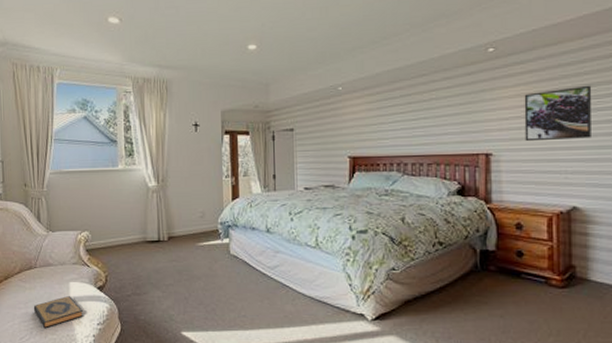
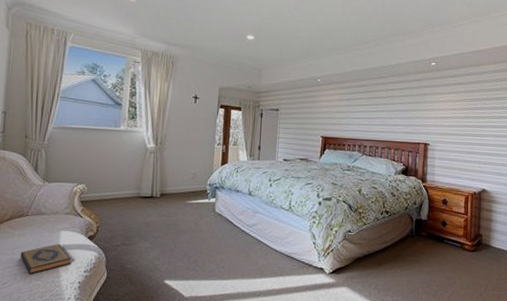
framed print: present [524,85,592,142] -> none [453,98,500,138]

